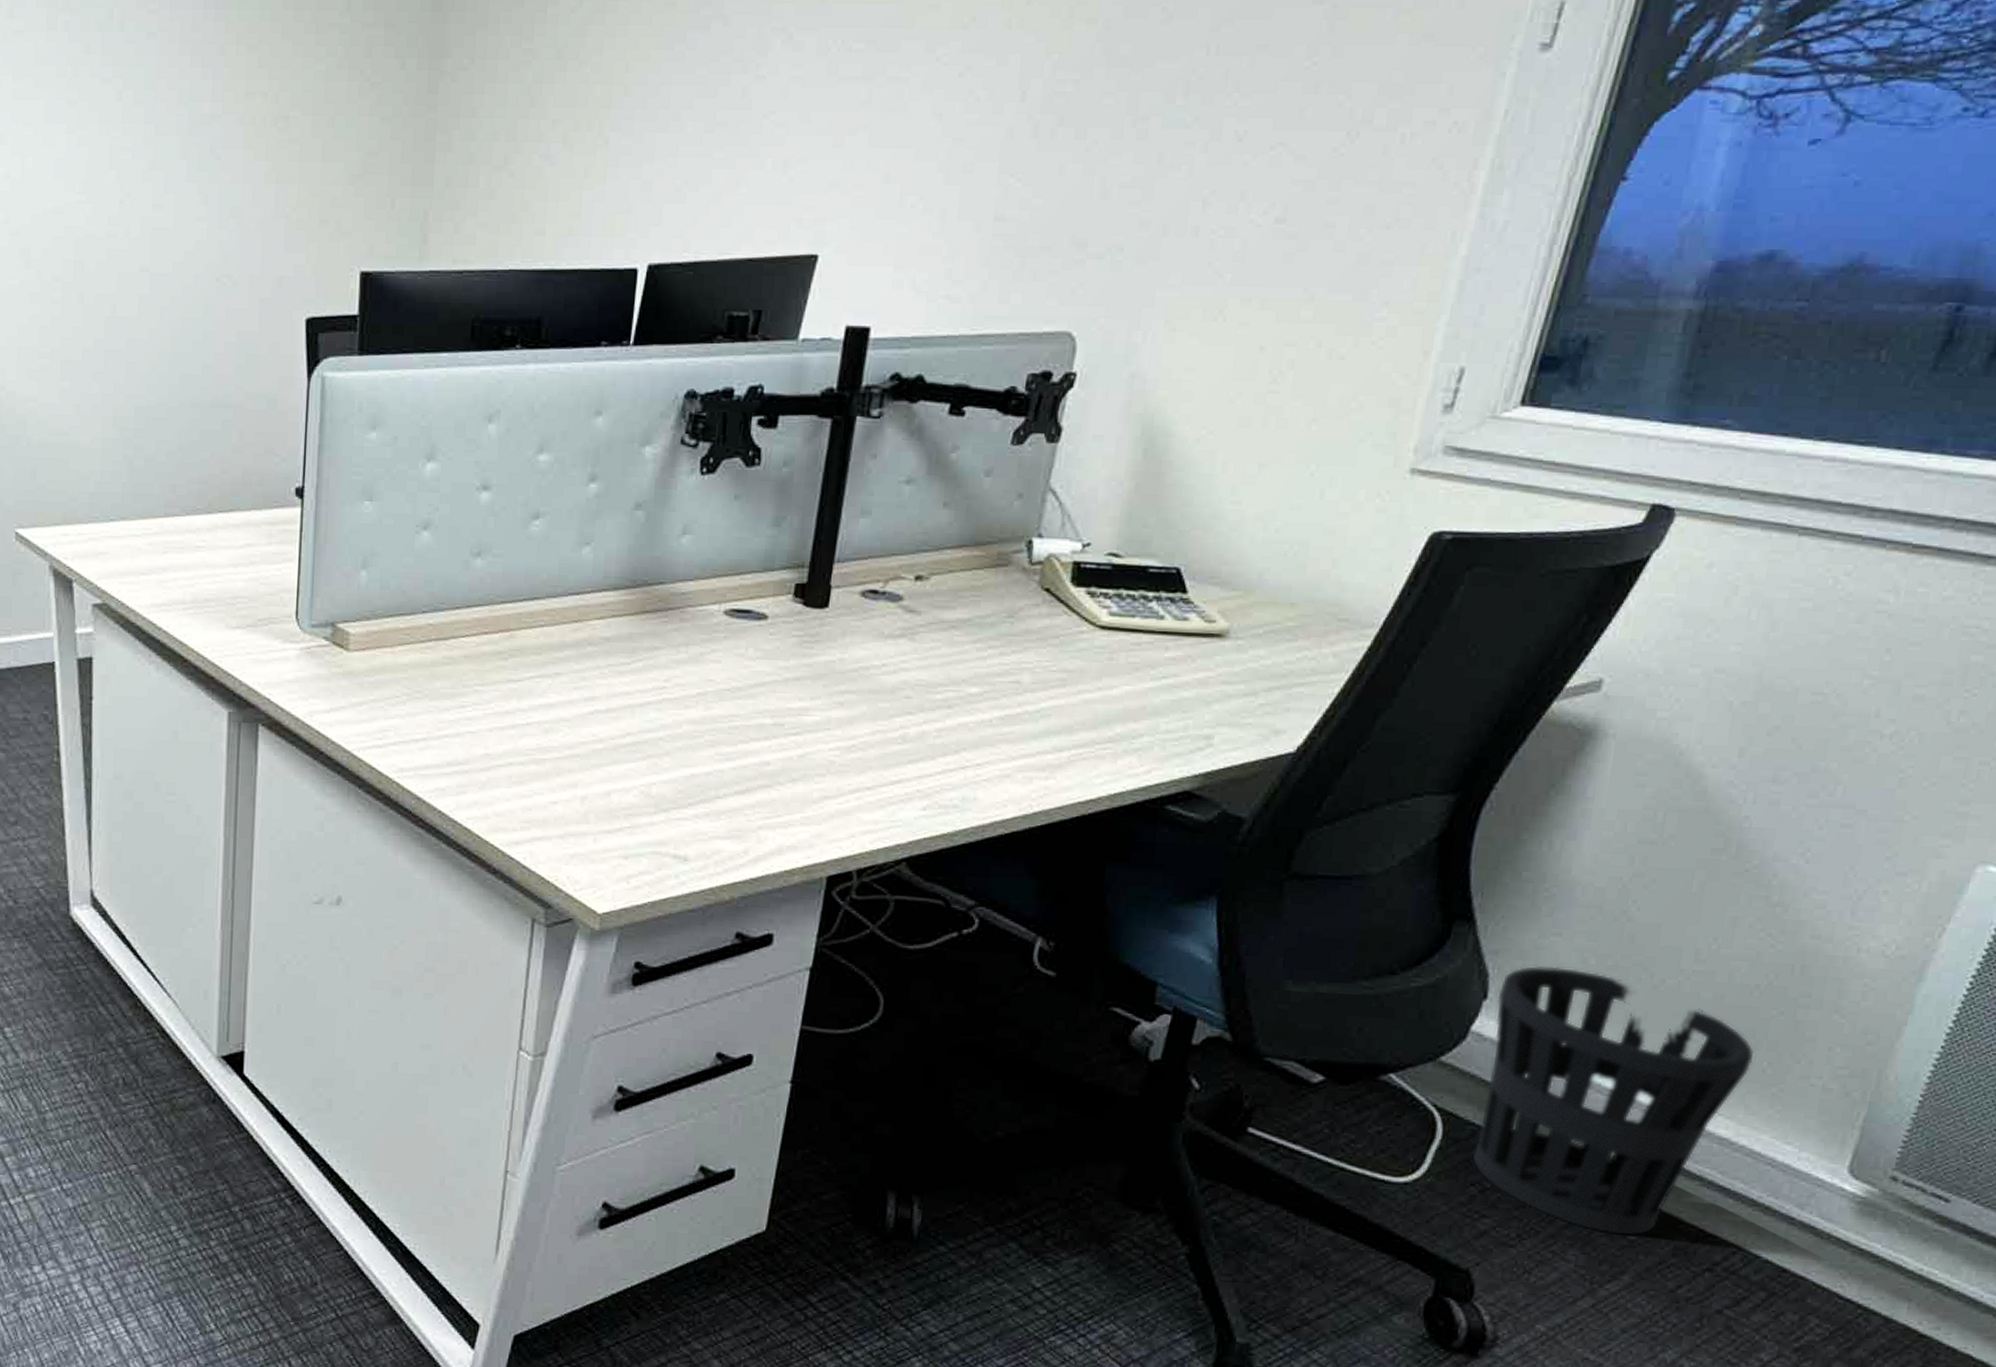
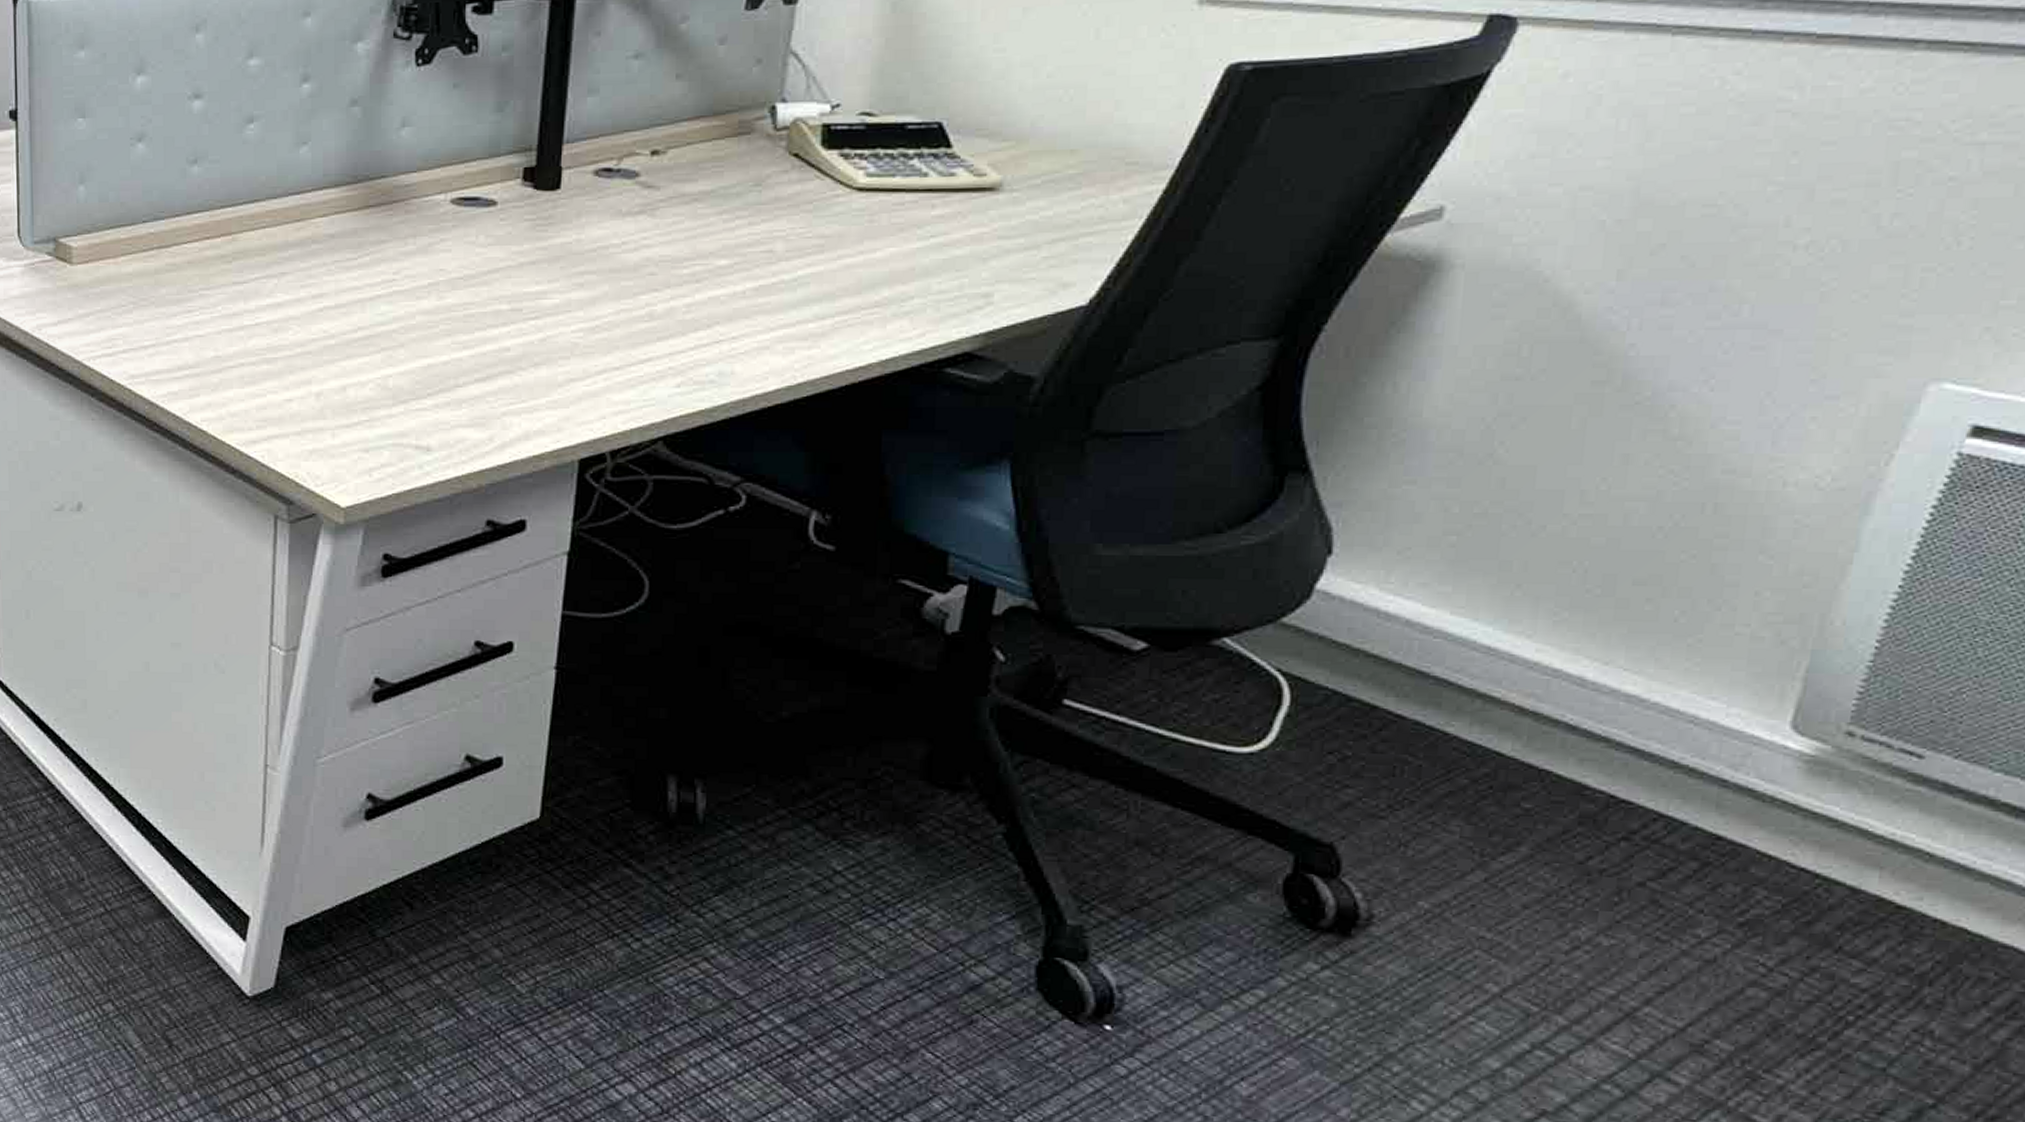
wastebasket: present [1473,966,1755,1236] -> none [1328,516,1663,804]

